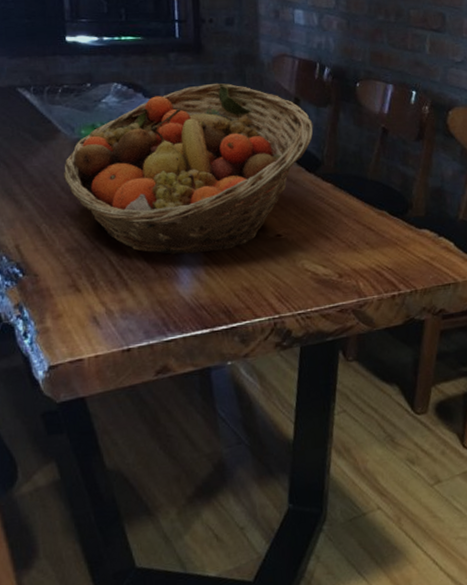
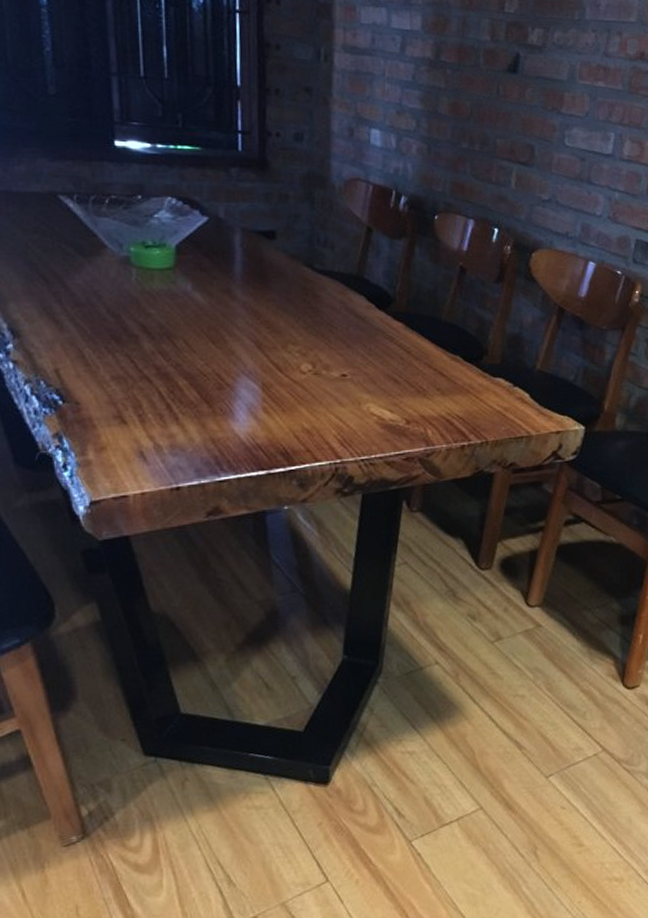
fruit basket: present [63,82,313,255] -> none [109,204,386,390]

